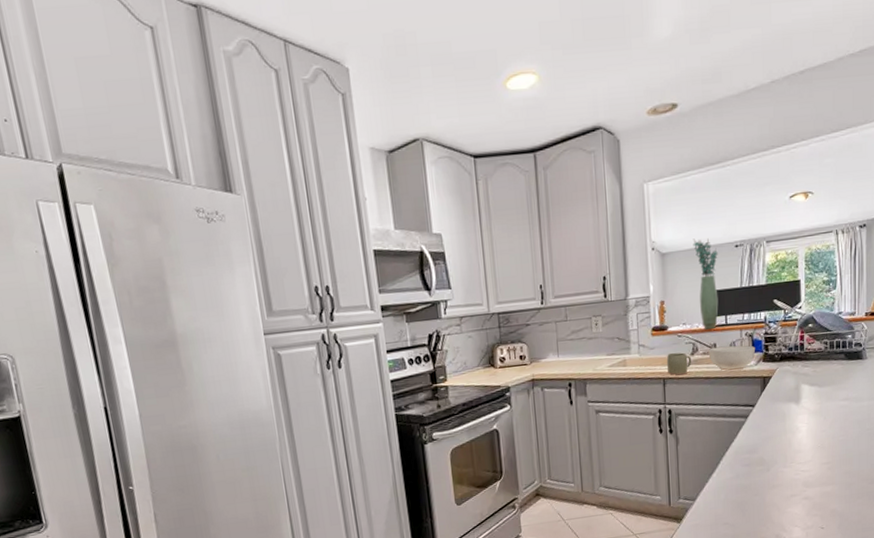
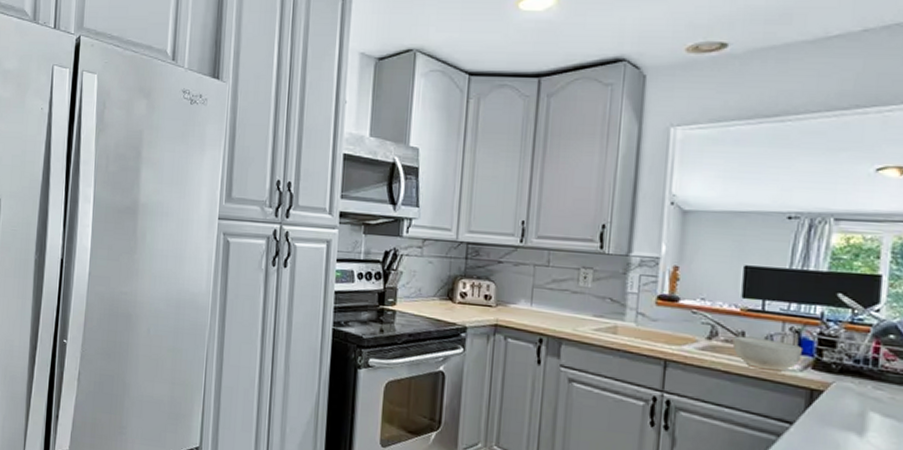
mug: present [666,352,692,375] -> none [671,331,708,361]
vase: present [693,238,719,330] -> none [727,199,762,314]

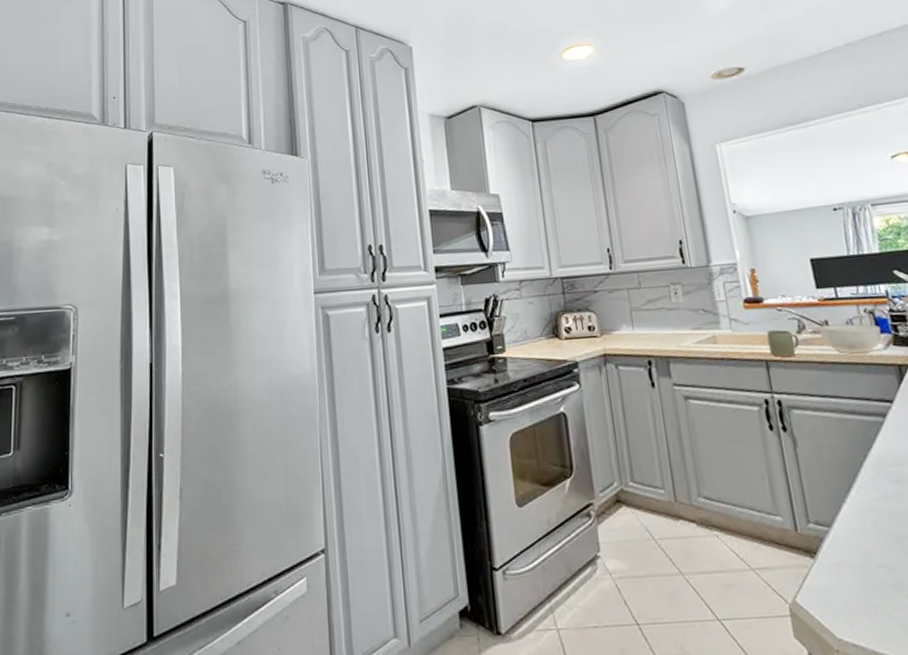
mug: none [671,331,708,361] -> present [766,330,800,357]

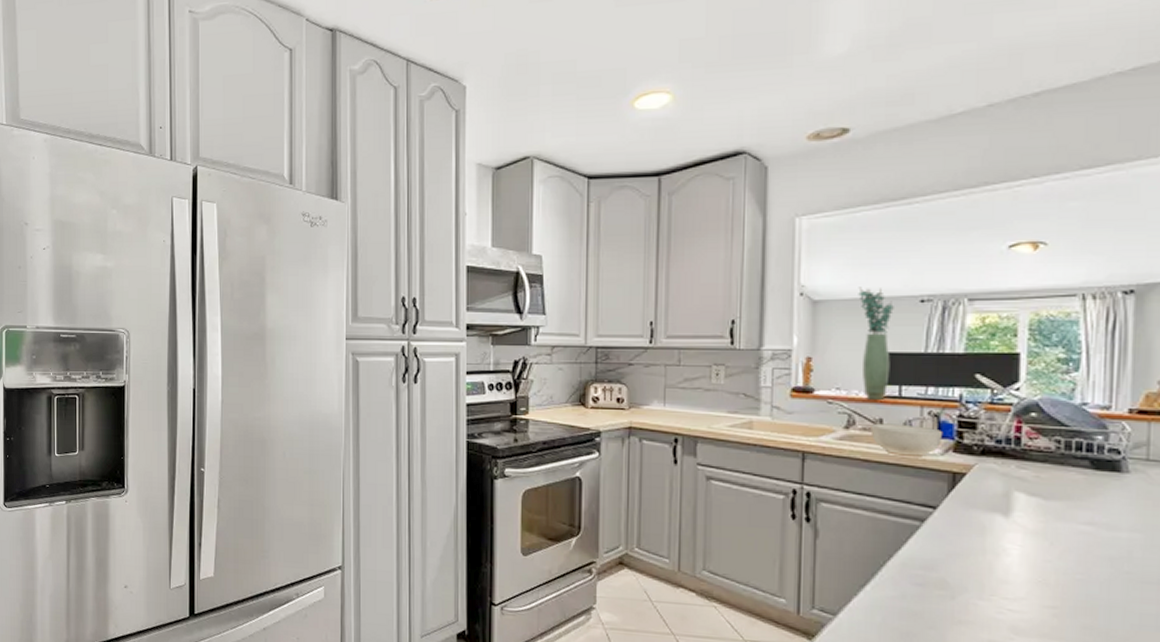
mug: present [766,330,800,357] -> none [808,423,845,451]
vase: none [780,201,825,304] -> present [858,287,894,401]

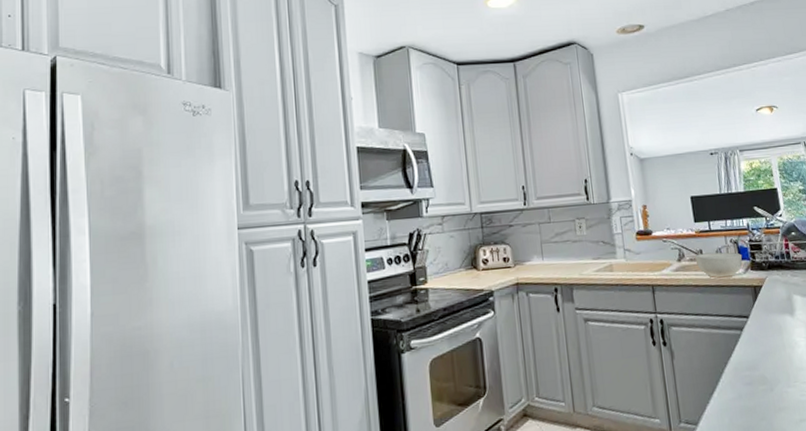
vase: present [858,287,894,401] -> none [669,145,701,236]

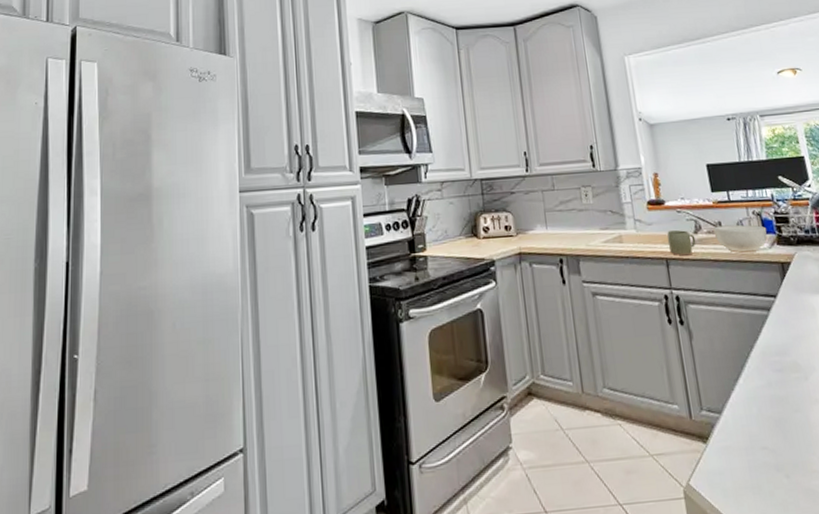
mug: none [653,258,680,282] -> present [667,230,696,256]

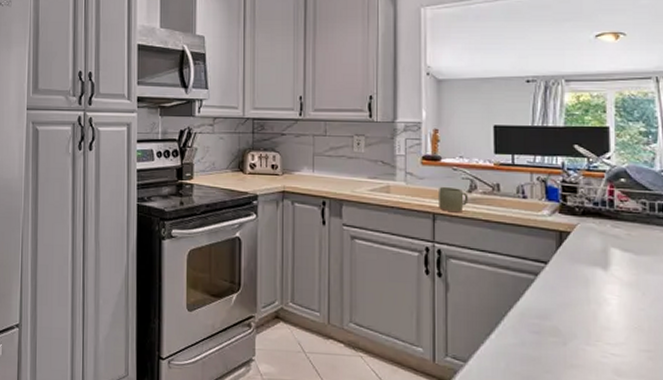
bowl: present [713,224,767,254] -> none [489,187,550,218]

